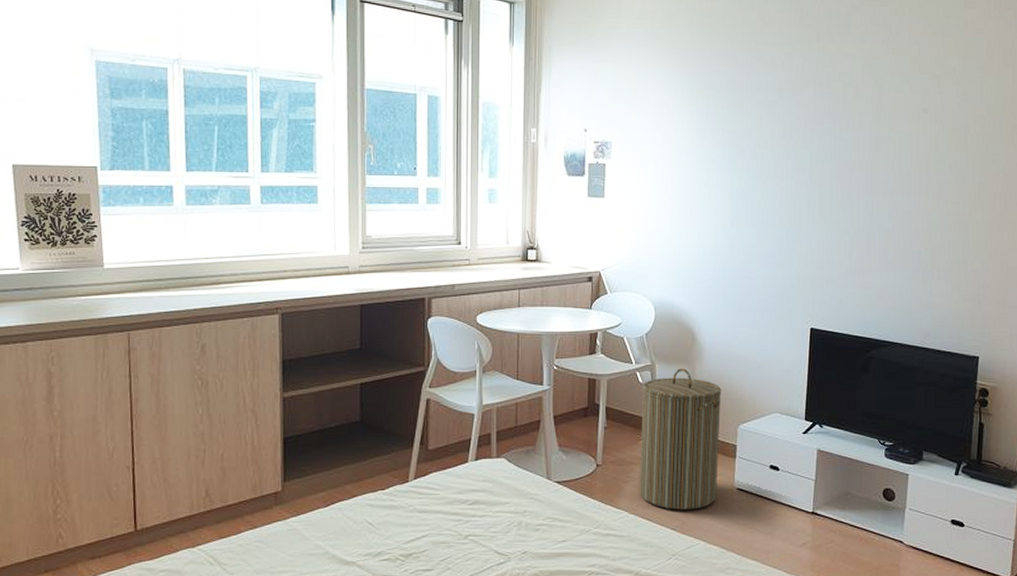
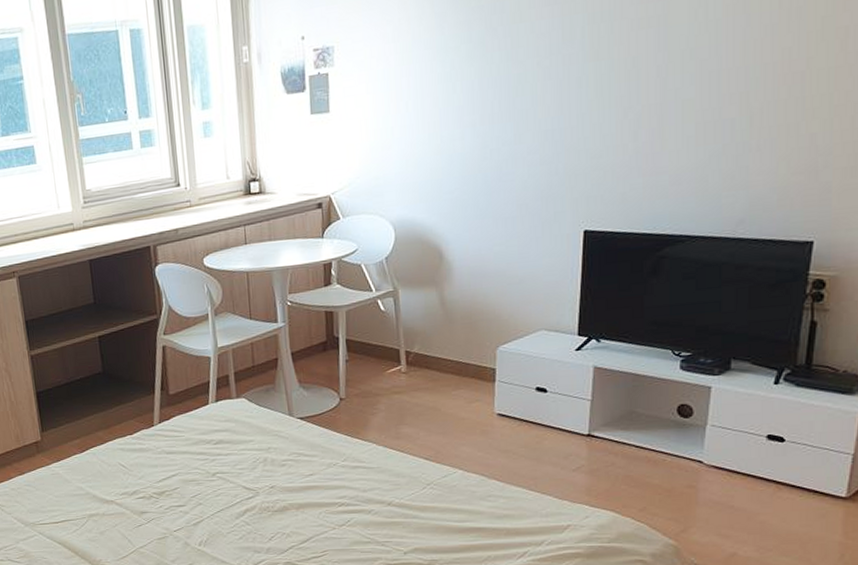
laundry hamper: present [639,368,722,510] -> none [385,291,476,440]

